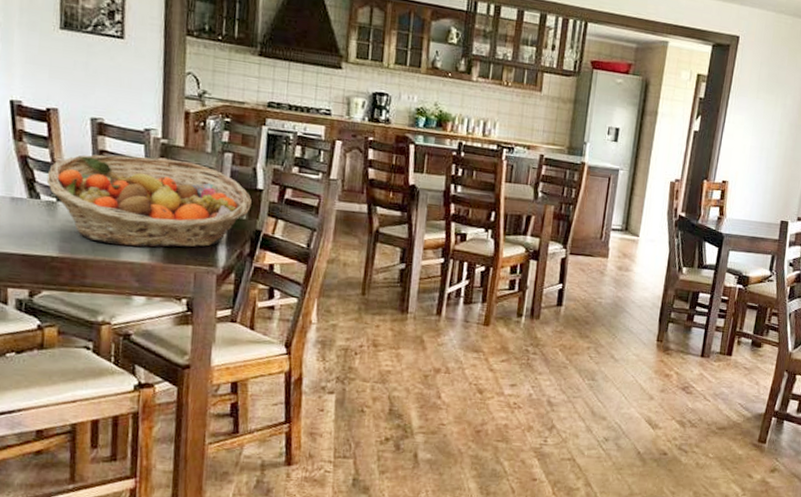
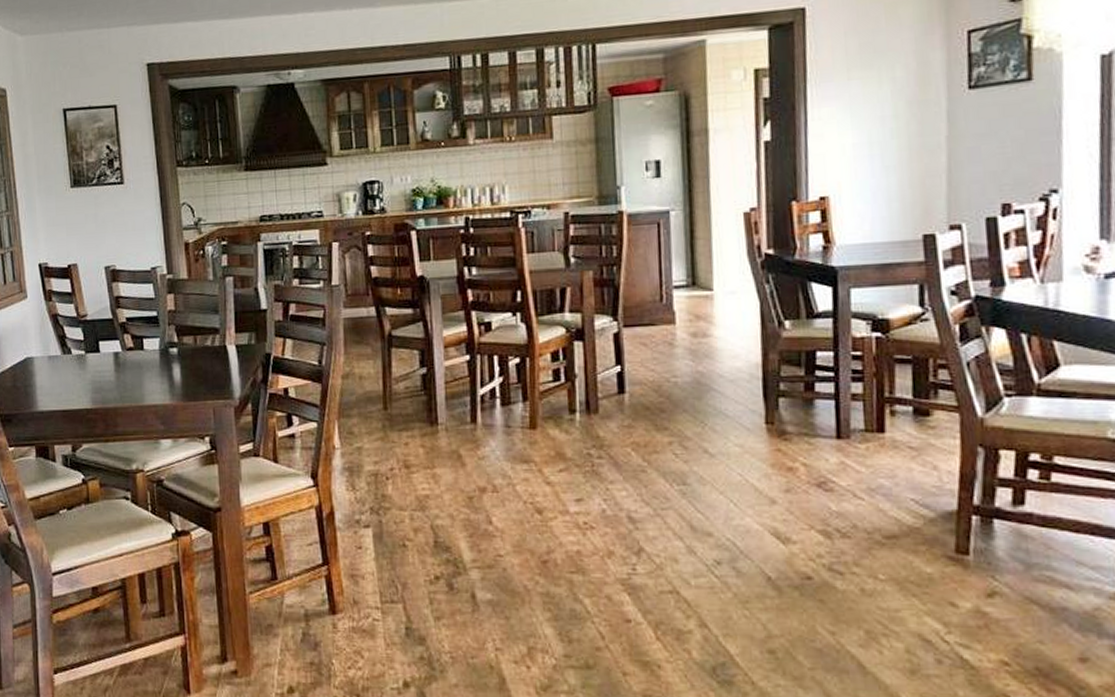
fruit basket: present [46,154,252,248] -> none [74,293,258,390]

